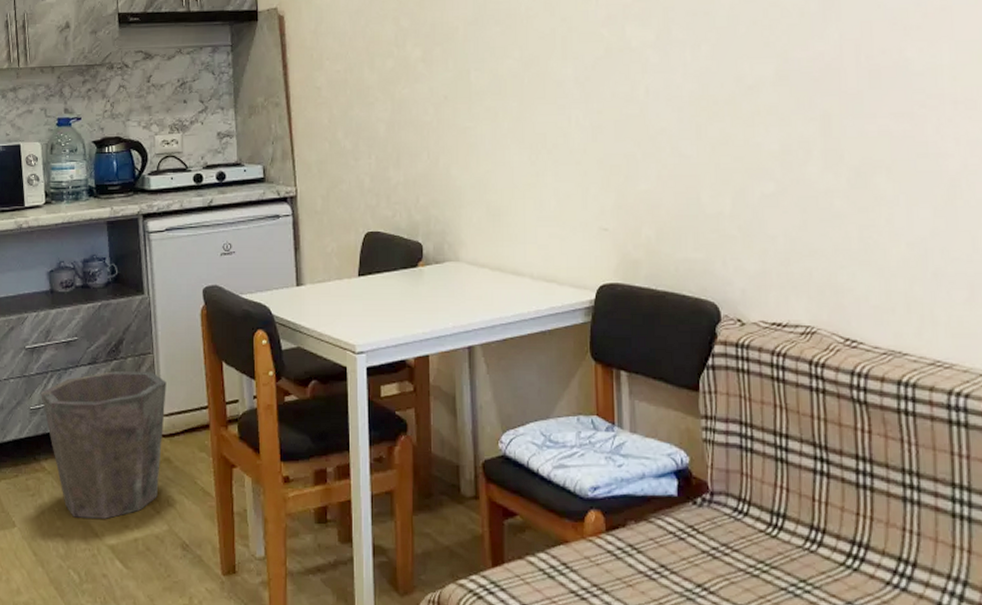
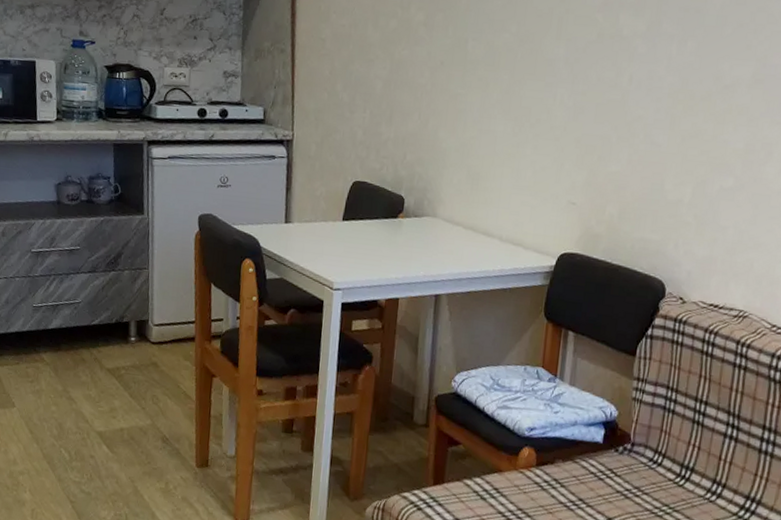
waste bin: present [41,371,167,519] -> none [43,280,159,409]

